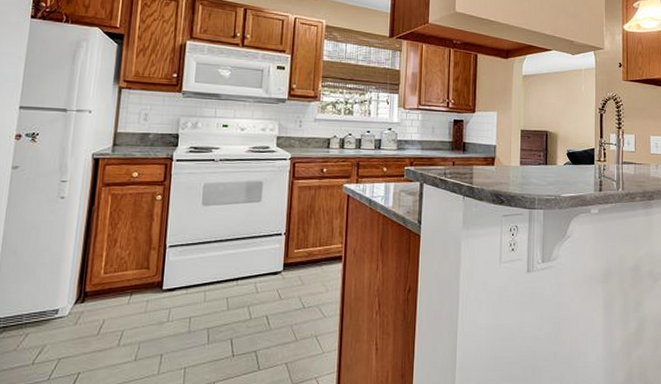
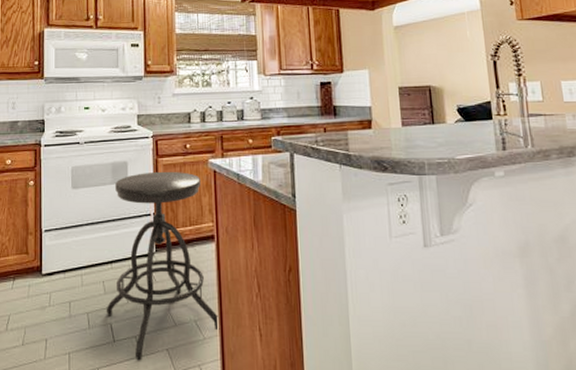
stool: none [227,193,340,375] -> present [106,171,220,361]

